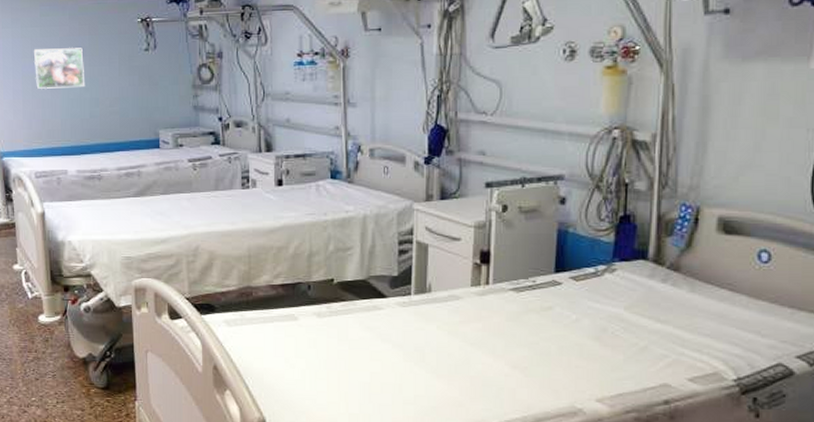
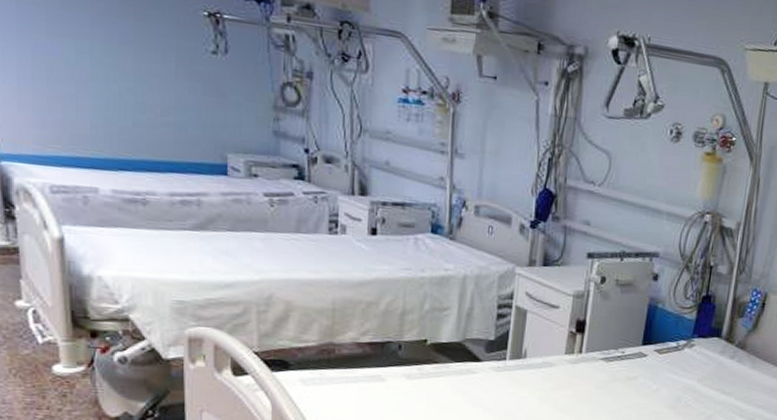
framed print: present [33,48,86,89] -> none [49,24,127,86]

